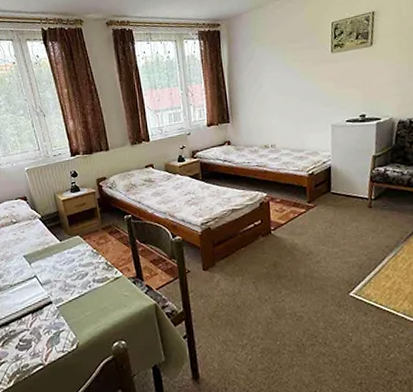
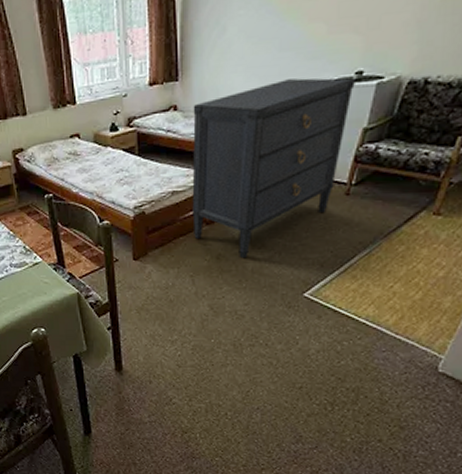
dresser: none [242,119,361,265] -> present [192,78,355,259]

